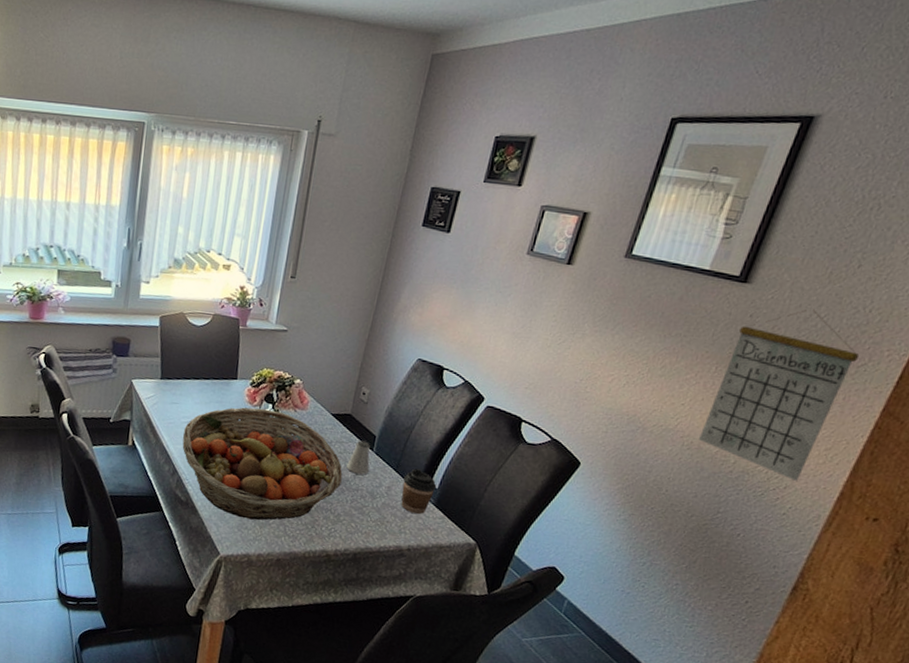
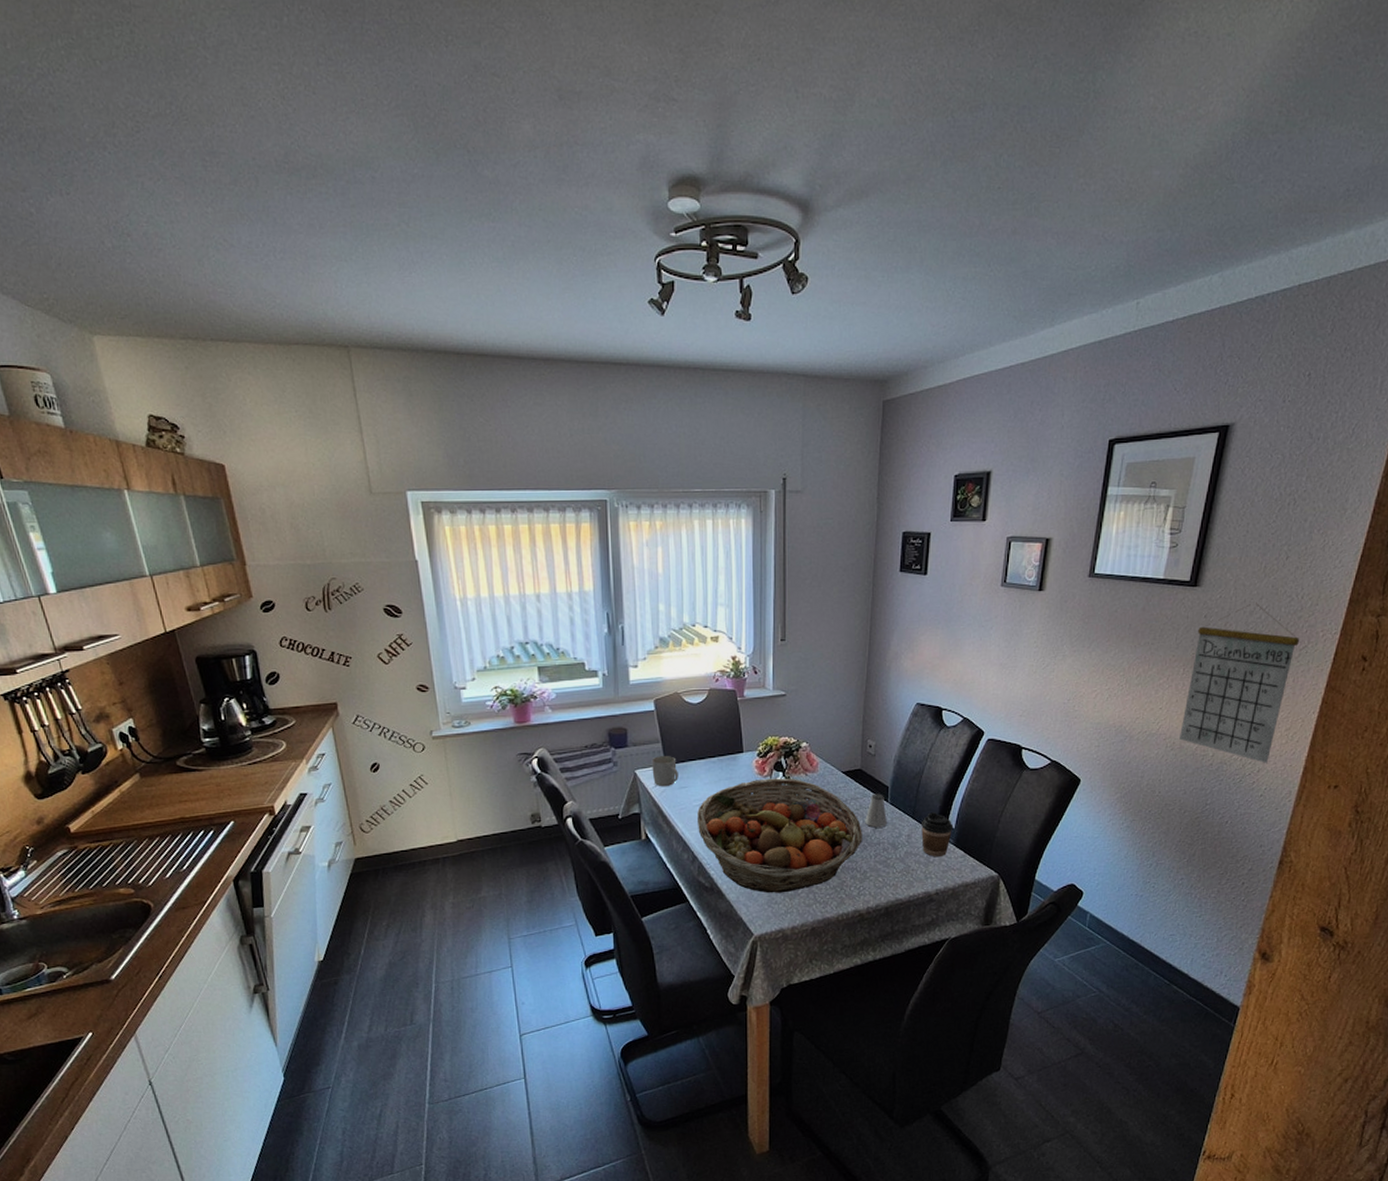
mug: none [147,370,172,400] -> present [652,756,678,787]

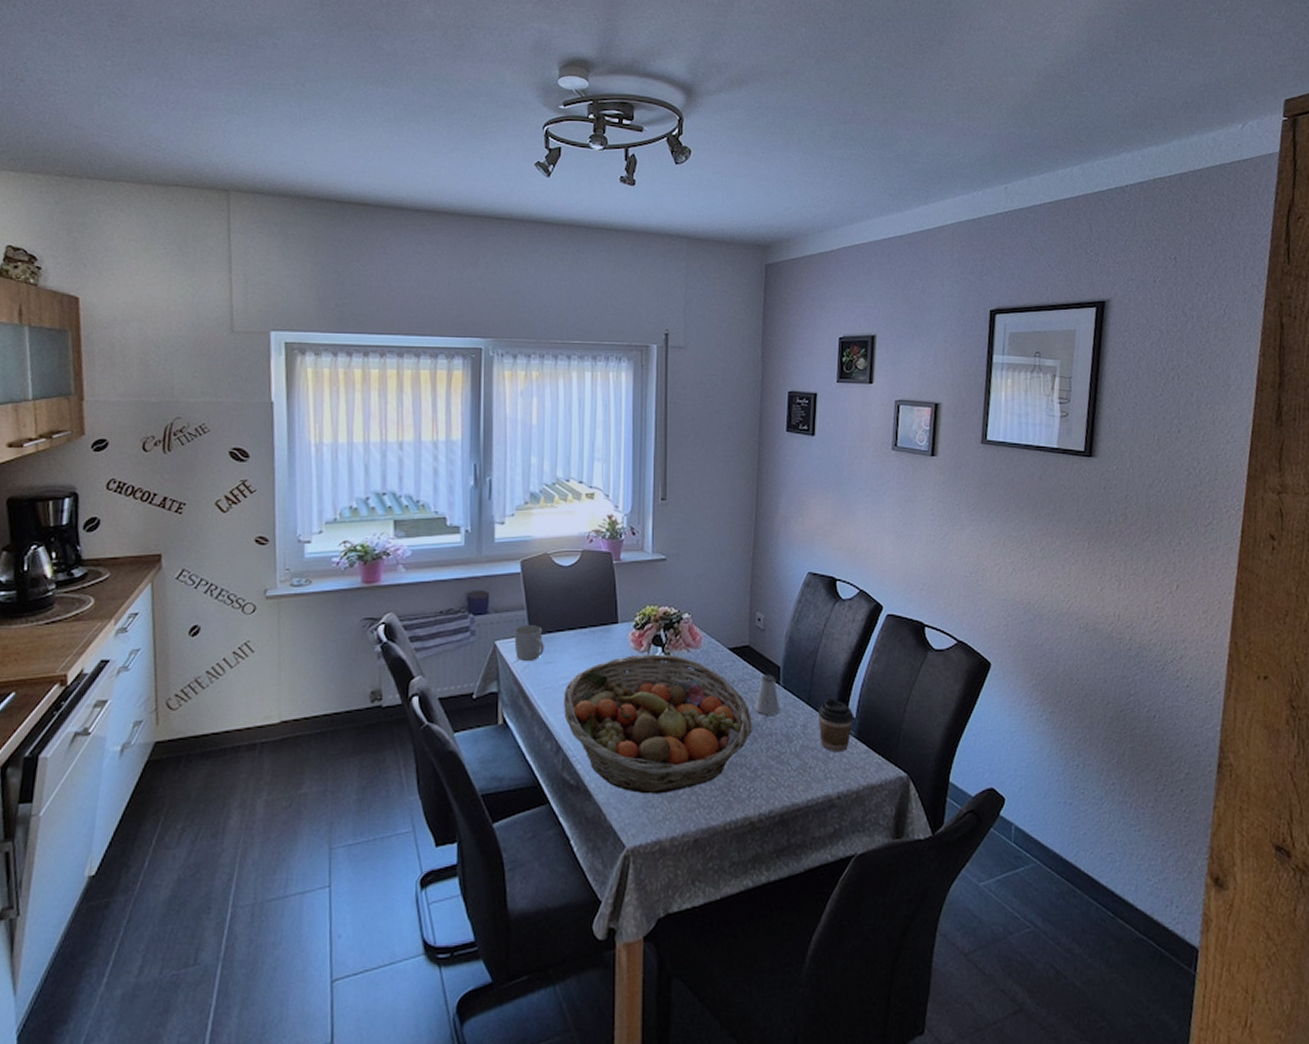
calendar: present [1180,603,1300,763] -> none [1092,475,1204,649]

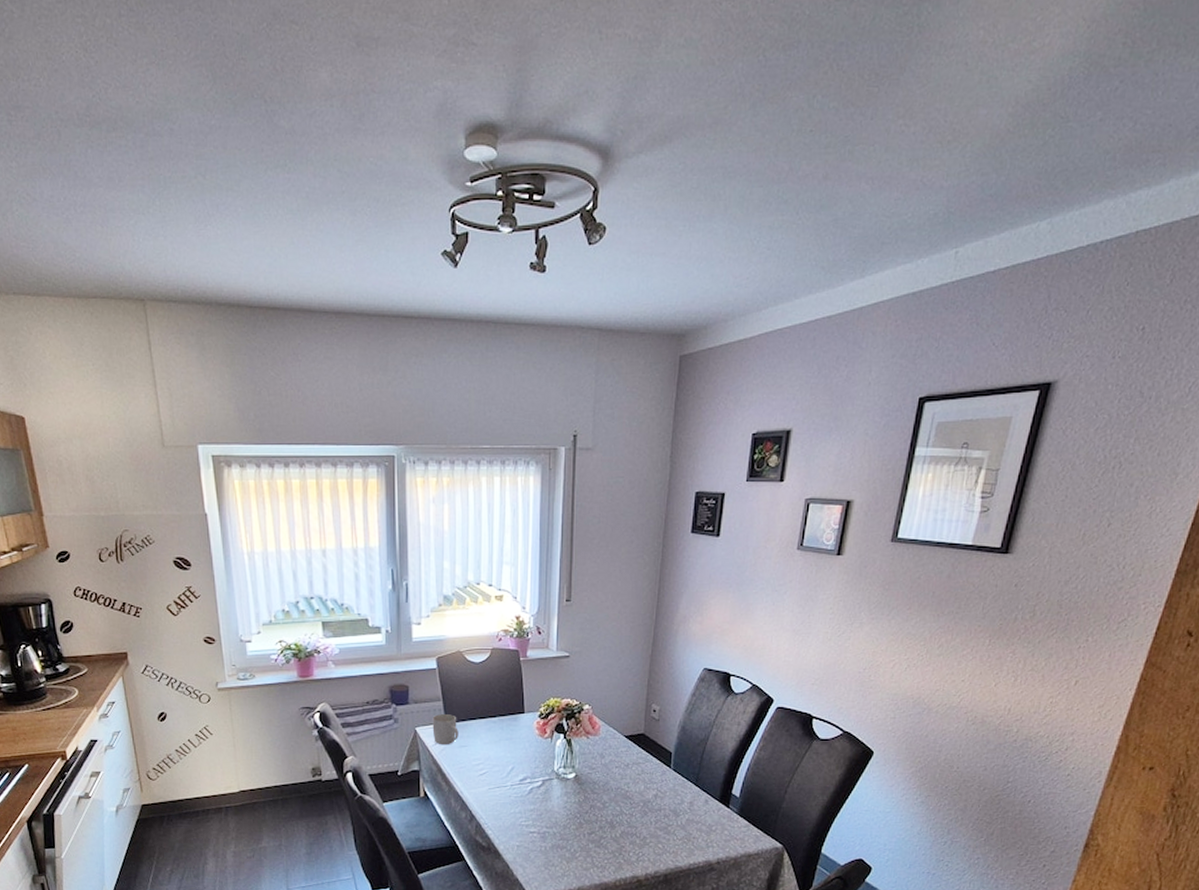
fruit basket: present [564,654,752,794] -> none [477,740,643,856]
saltshaker: present [755,674,779,715] -> none [646,759,669,794]
coffee cup: present [818,698,854,751] -> none [704,780,738,825]

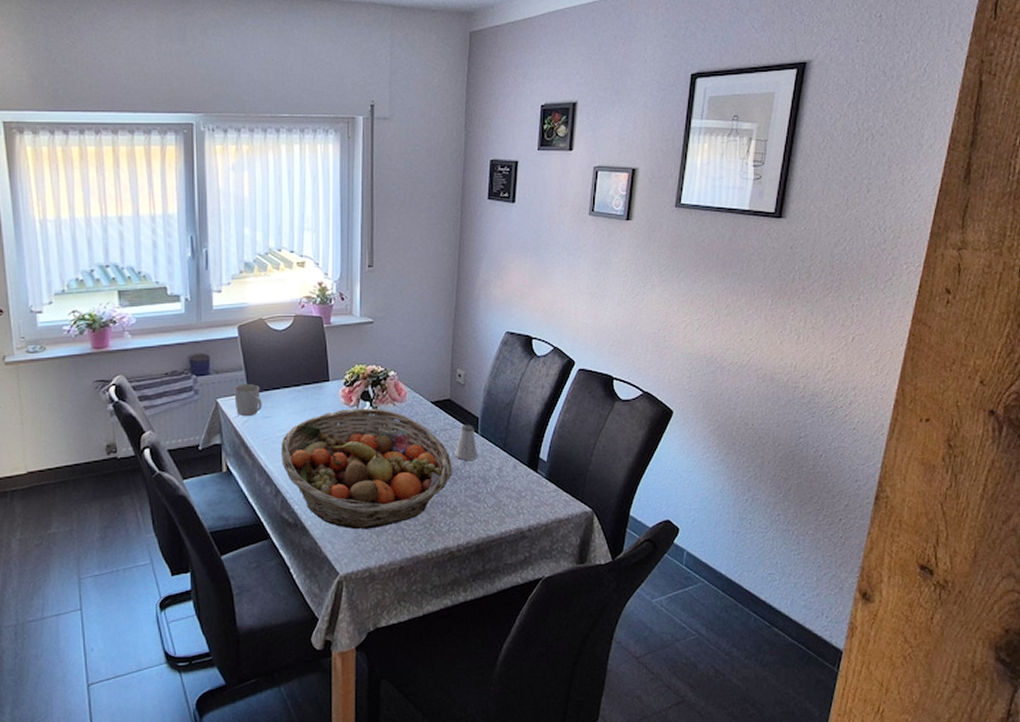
fruit basket: none [477,740,643,856] -> present [281,408,452,530]
saltshaker: none [646,759,669,794] -> present [455,424,477,460]

